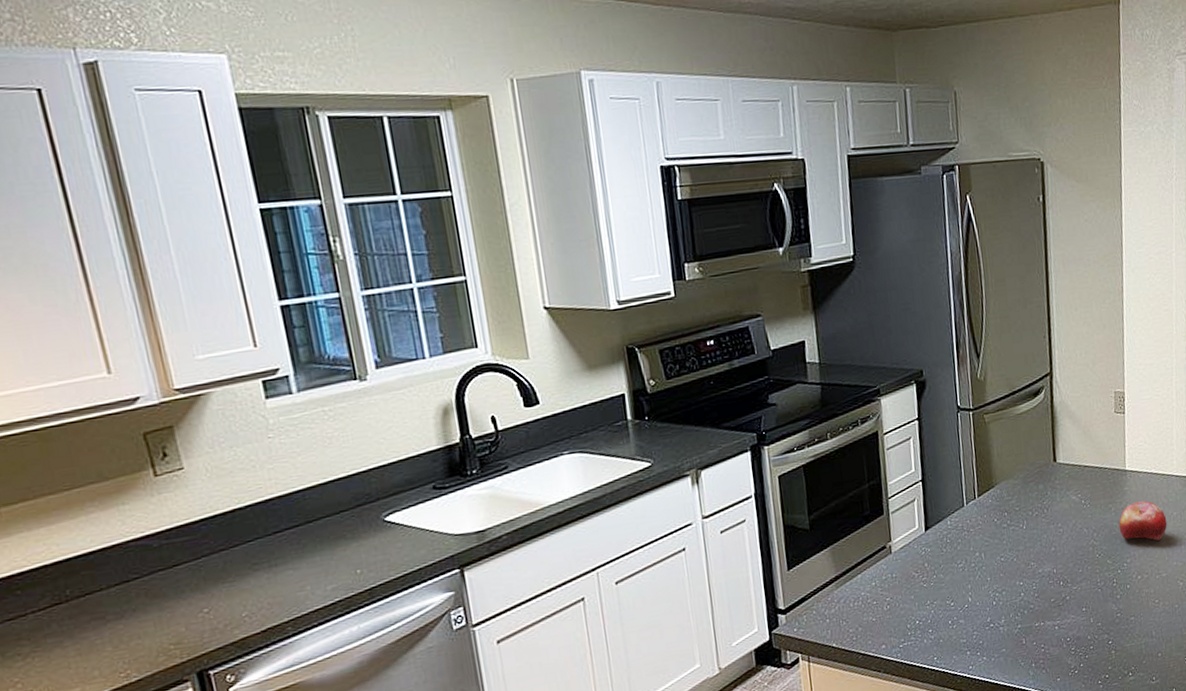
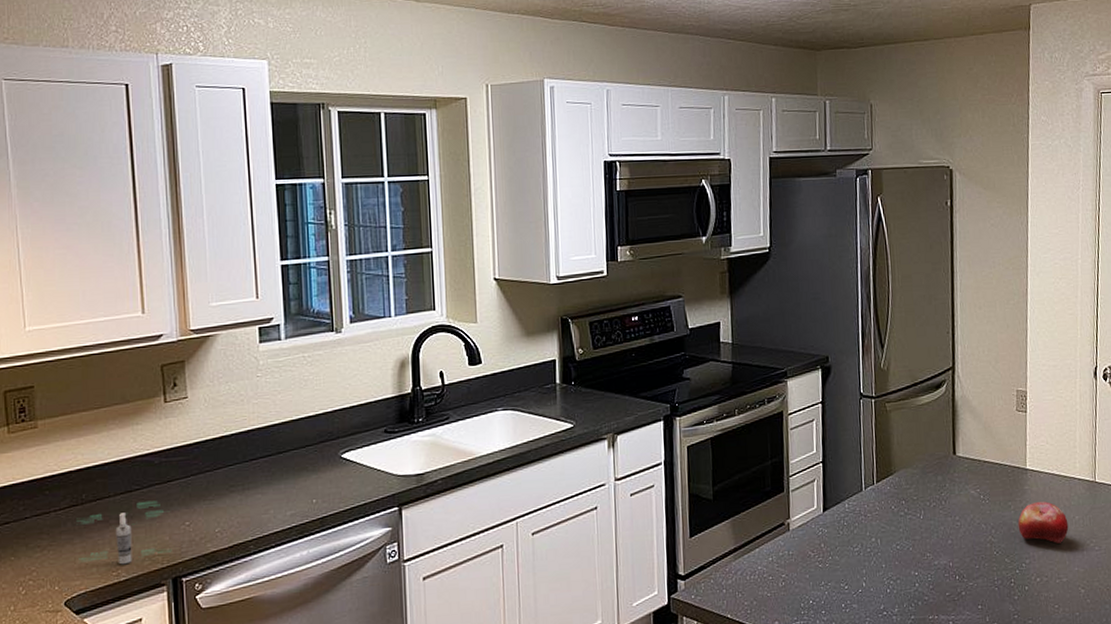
bottle: none [63,588,192,667] -> present [76,500,172,565]

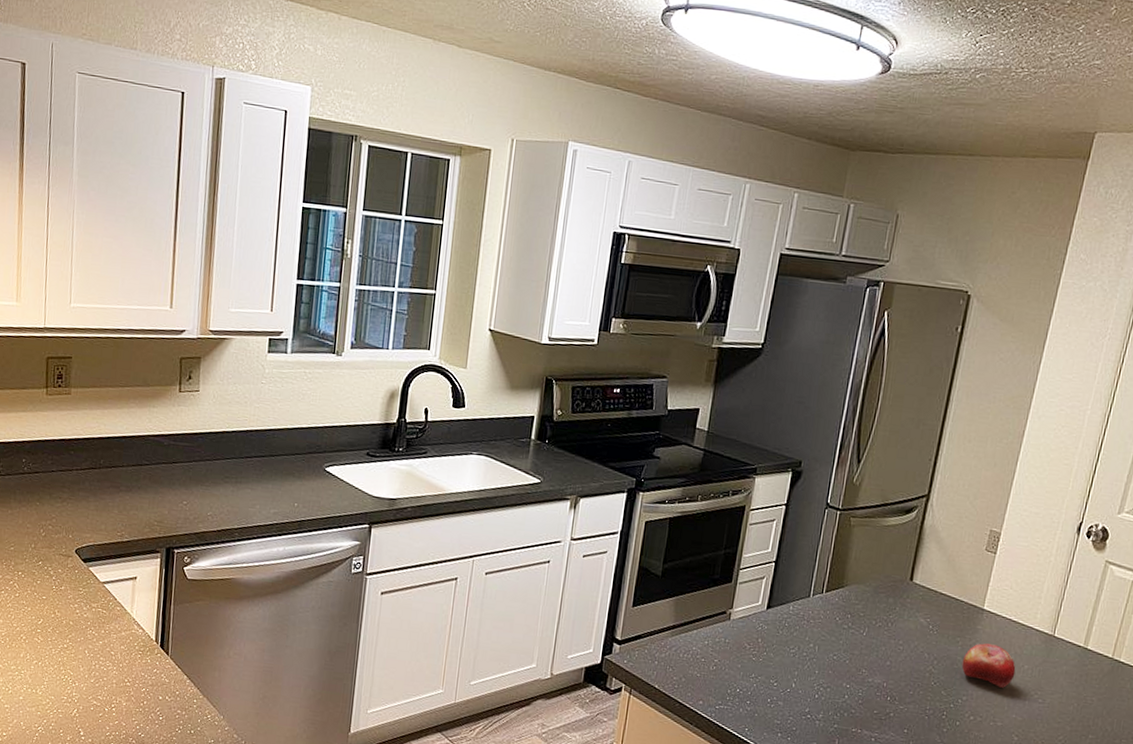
bottle: present [76,500,172,565] -> none [91,476,169,528]

